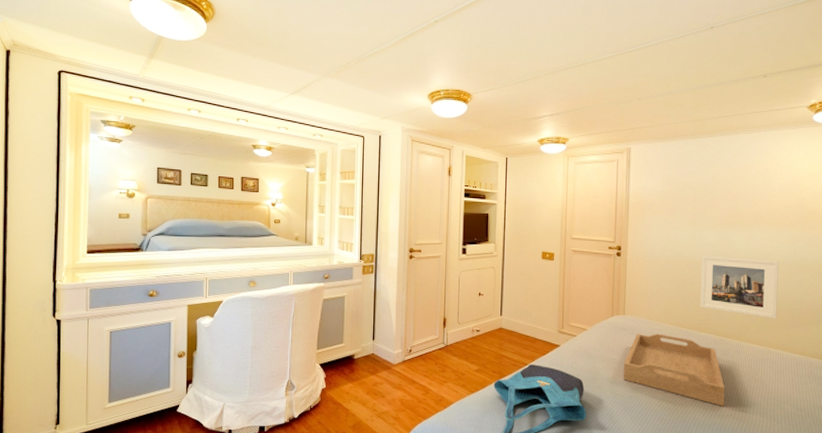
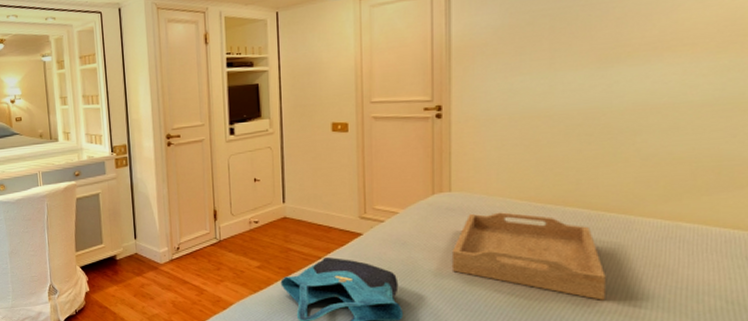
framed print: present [700,255,779,319] -> none [564,101,695,183]

